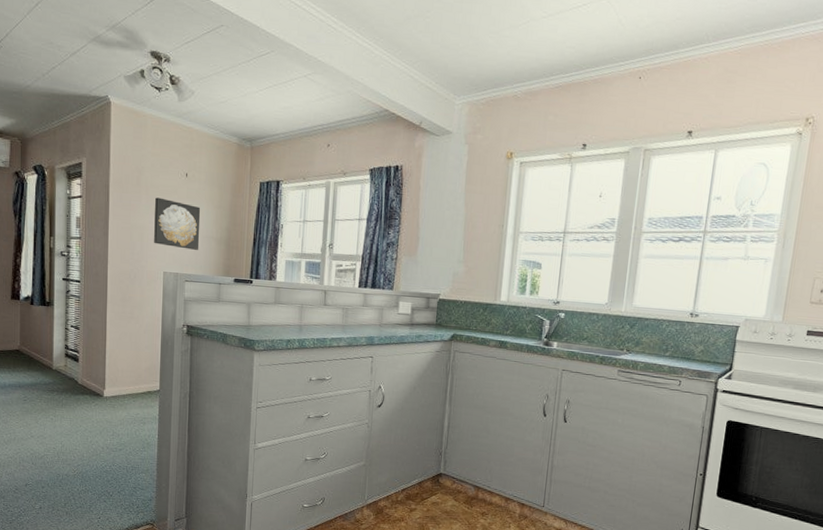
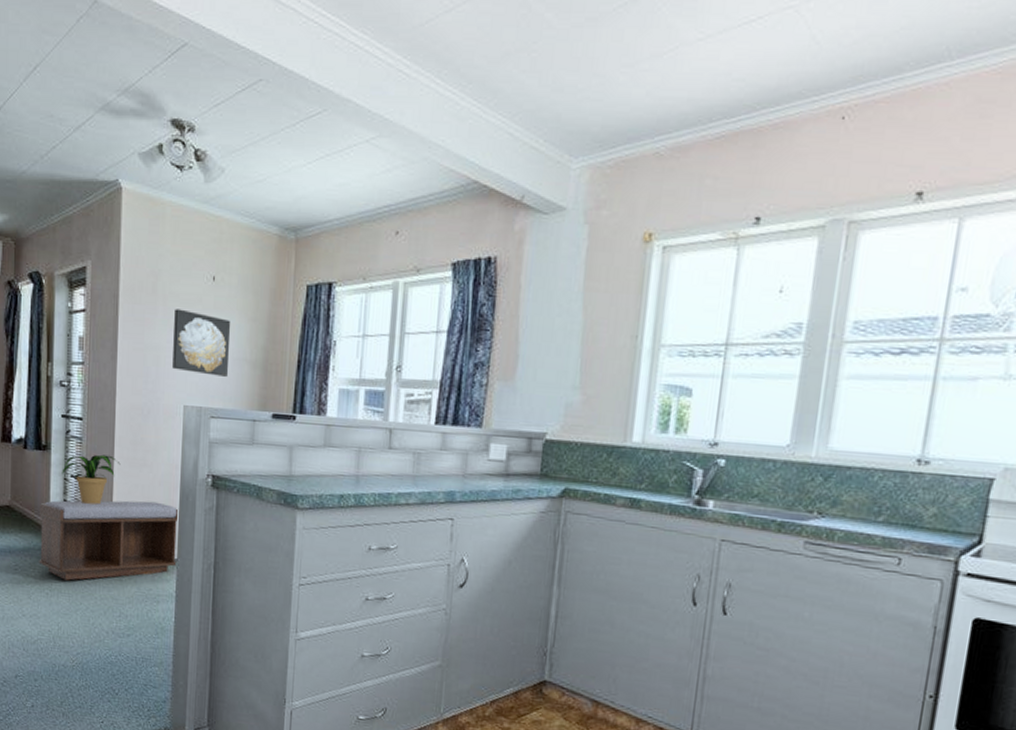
bench: none [44,345,159,408] -> present [39,500,178,581]
potted plant: none [63,309,112,349] -> present [62,454,121,505]

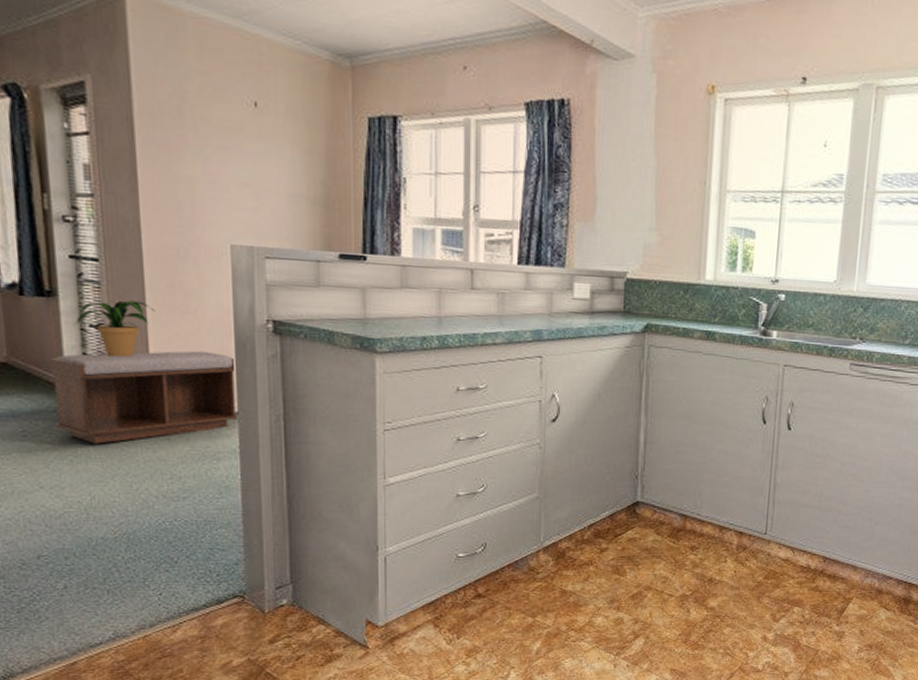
wall art: present [172,309,231,377] -> none [209,136,283,214]

